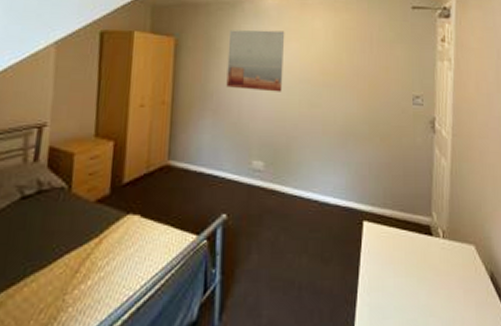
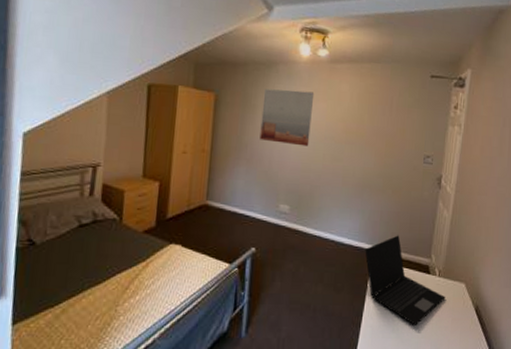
laptop: none [354,190,454,301] -> present [365,235,446,325]

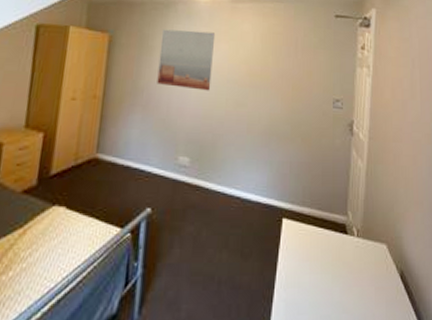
laptop: present [365,235,446,325] -> none [274,189,366,298]

